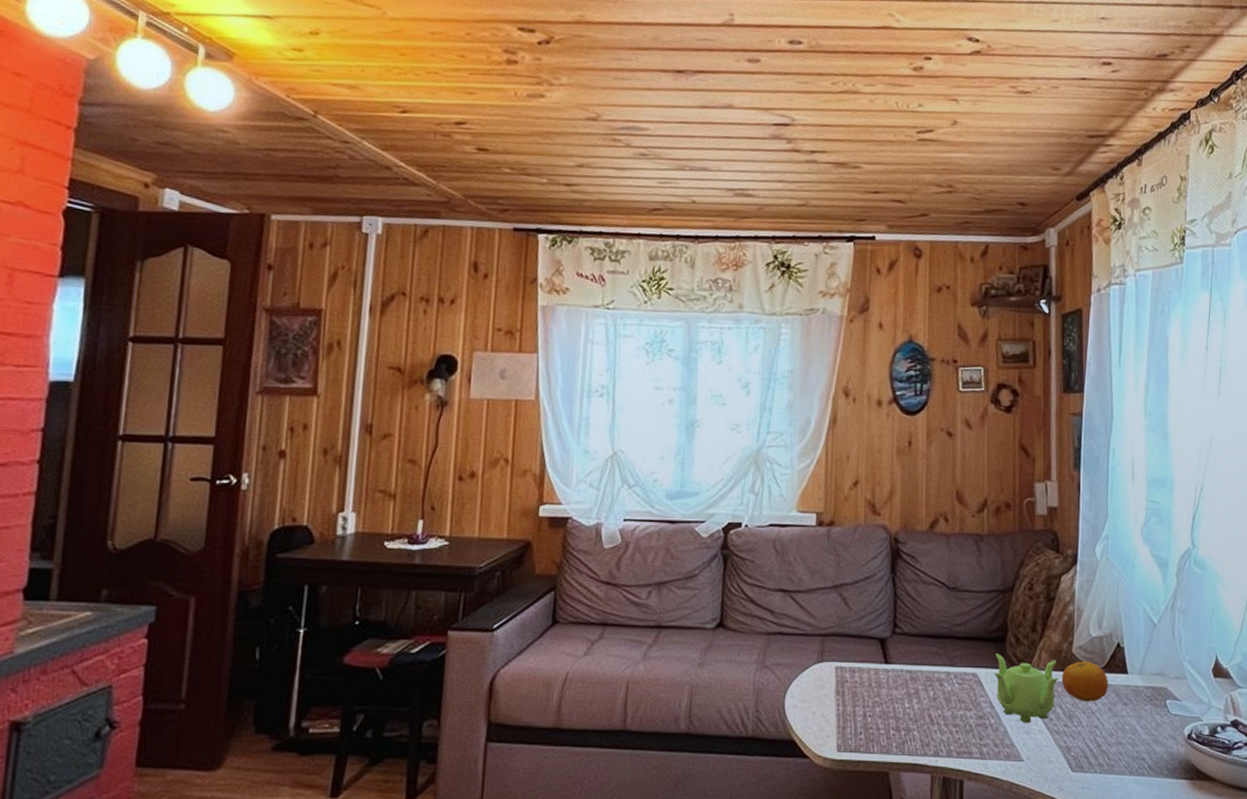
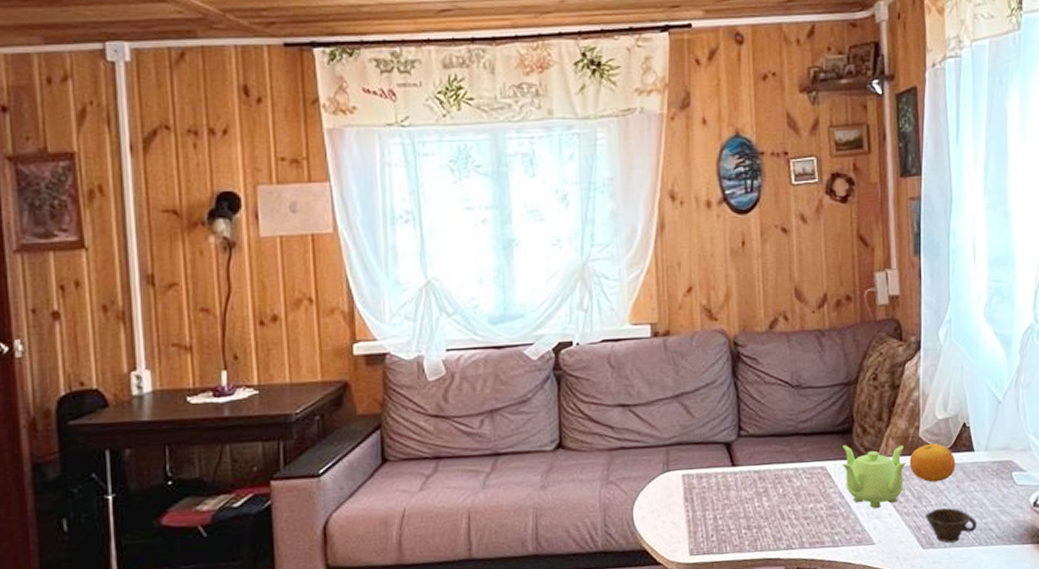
cup: none [1076,730,1129,769] -> present [925,507,977,543]

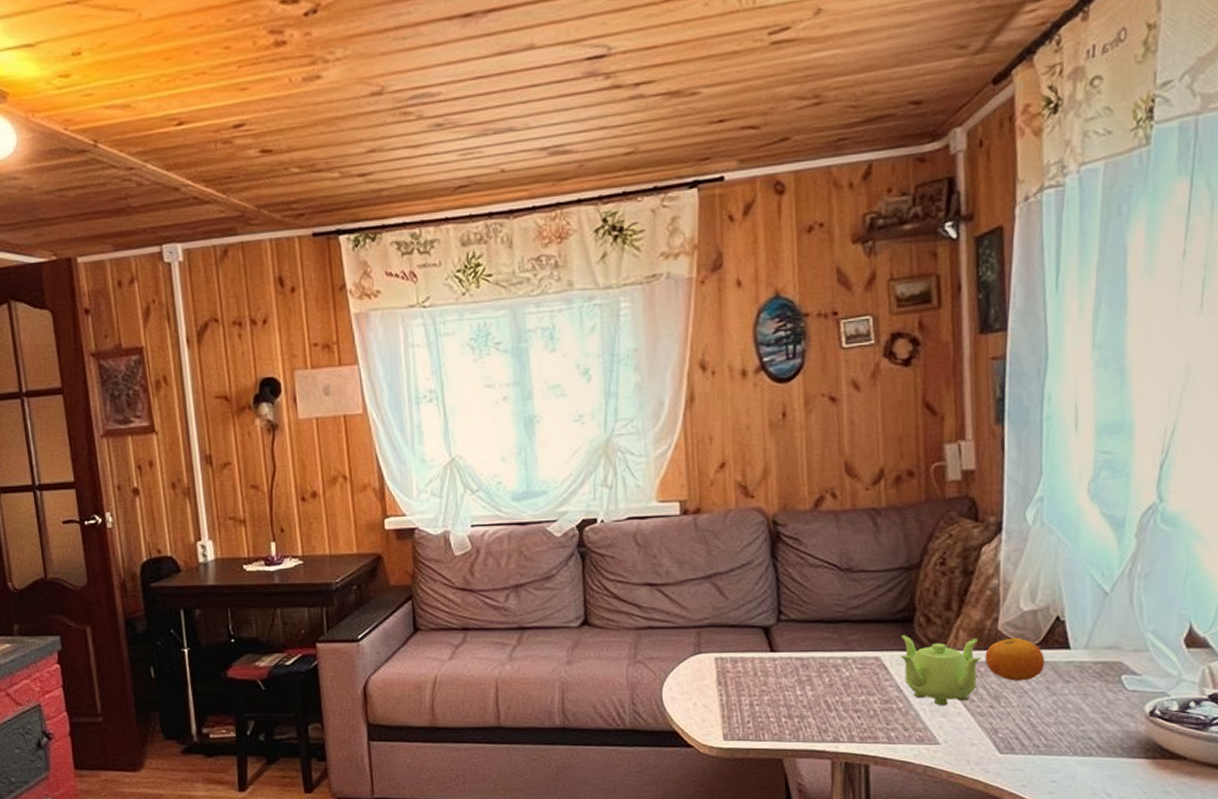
cup: present [925,507,977,543] -> none [1004,710,1073,750]

